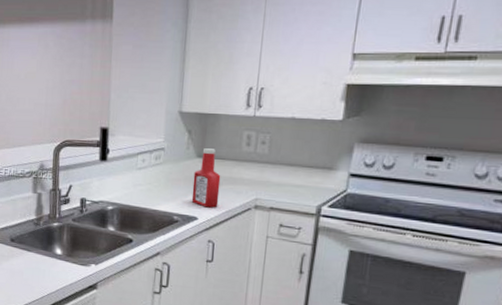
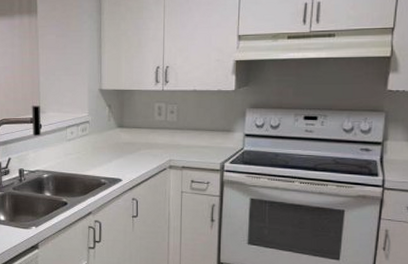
ketchup bottle: present [191,148,221,208] -> none [115,120,139,170]

